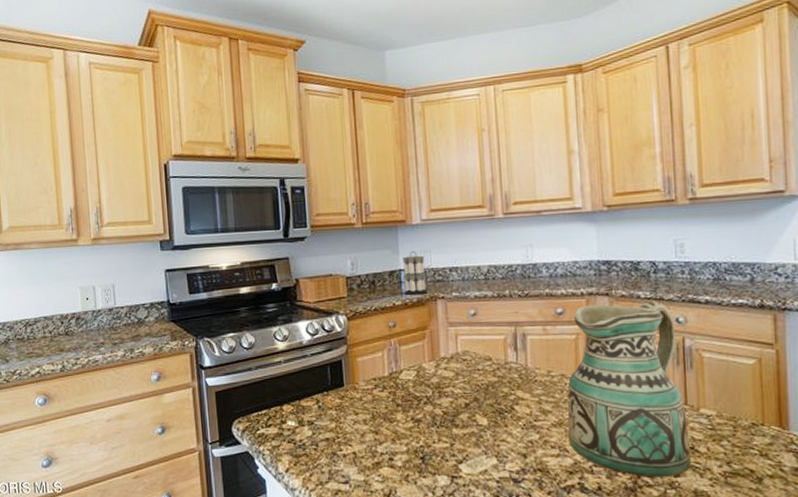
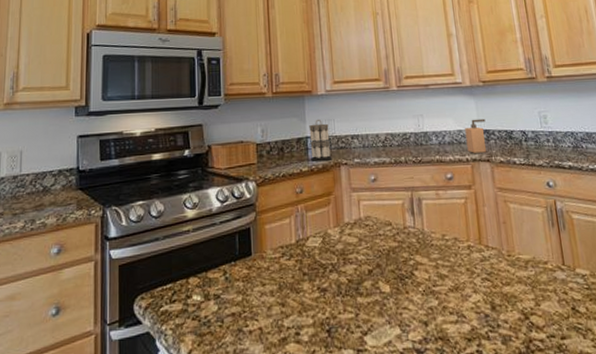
ceramic pitcher: present [567,300,692,478] -> none [461,166,574,341]
soap dispenser: none [582,248,608,287] -> present [465,118,487,153]

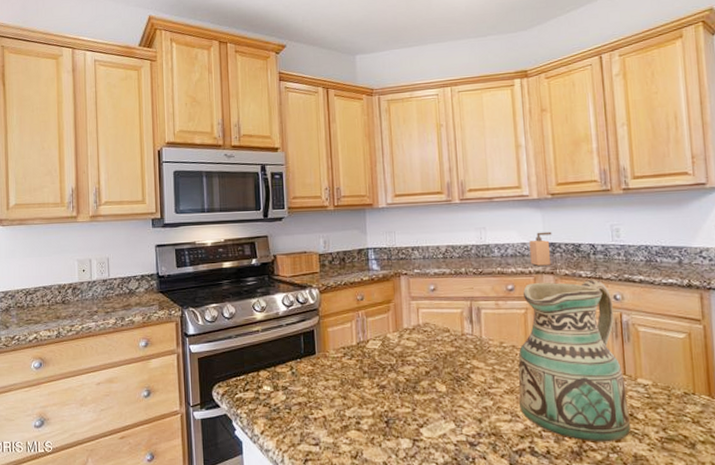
spice rack: present [309,119,332,162] -> none [370,231,392,272]
ceramic pitcher: none [461,166,574,341] -> present [518,279,631,442]

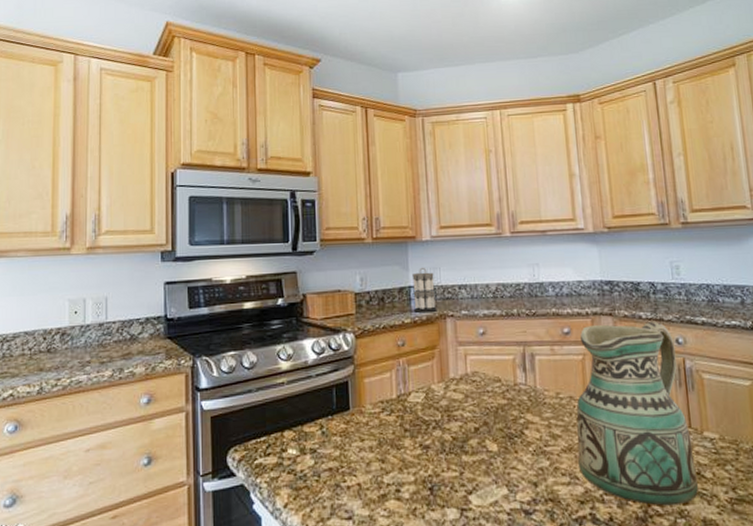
spice rack: none [370,231,392,272] -> present [412,267,437,313]
soap dispenser: present [529,231,552,266] -> none [585,268,610,306]

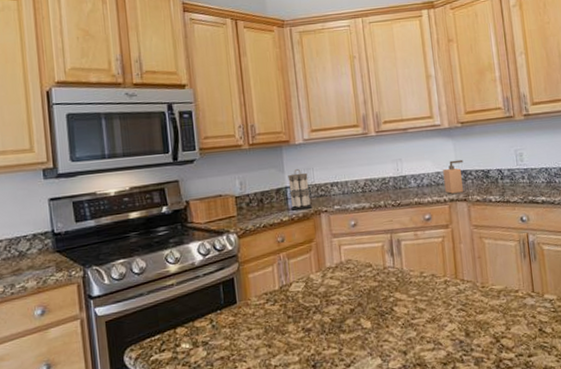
ceramic pitcher: present [576,320,699,506] -> none [438,203,541,360]
soap dispenser: none [585,268,610,306] -> present [443,159,464,194]

